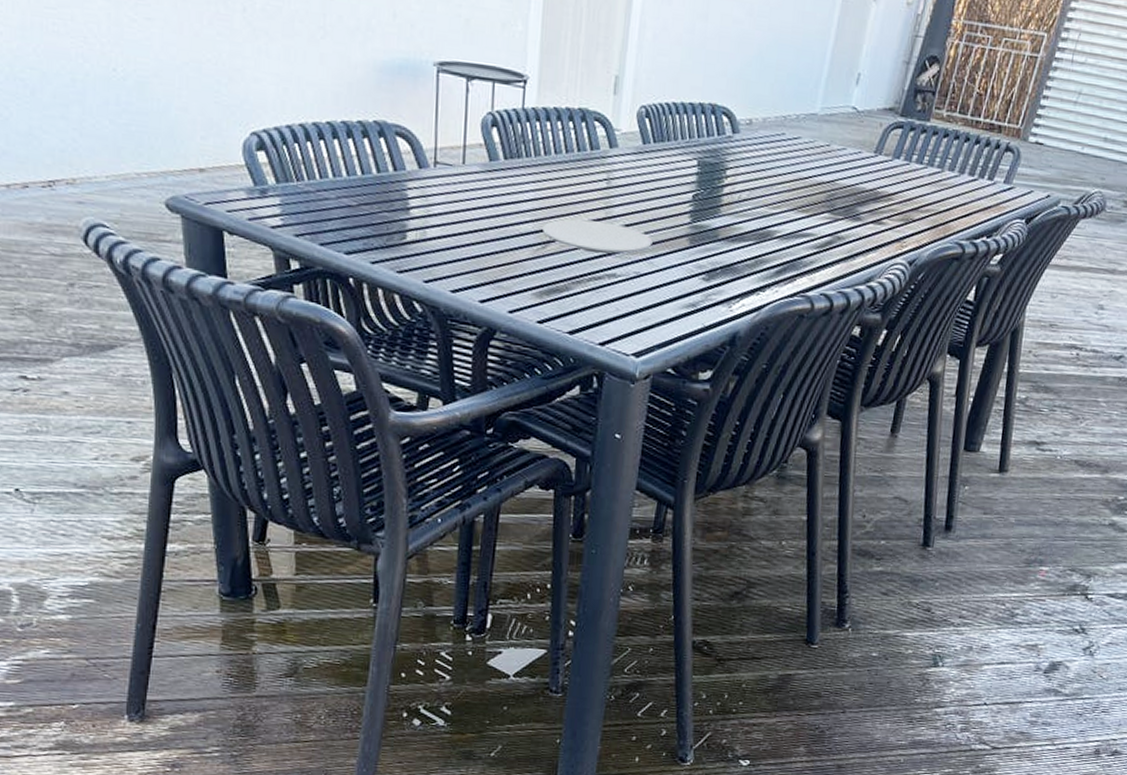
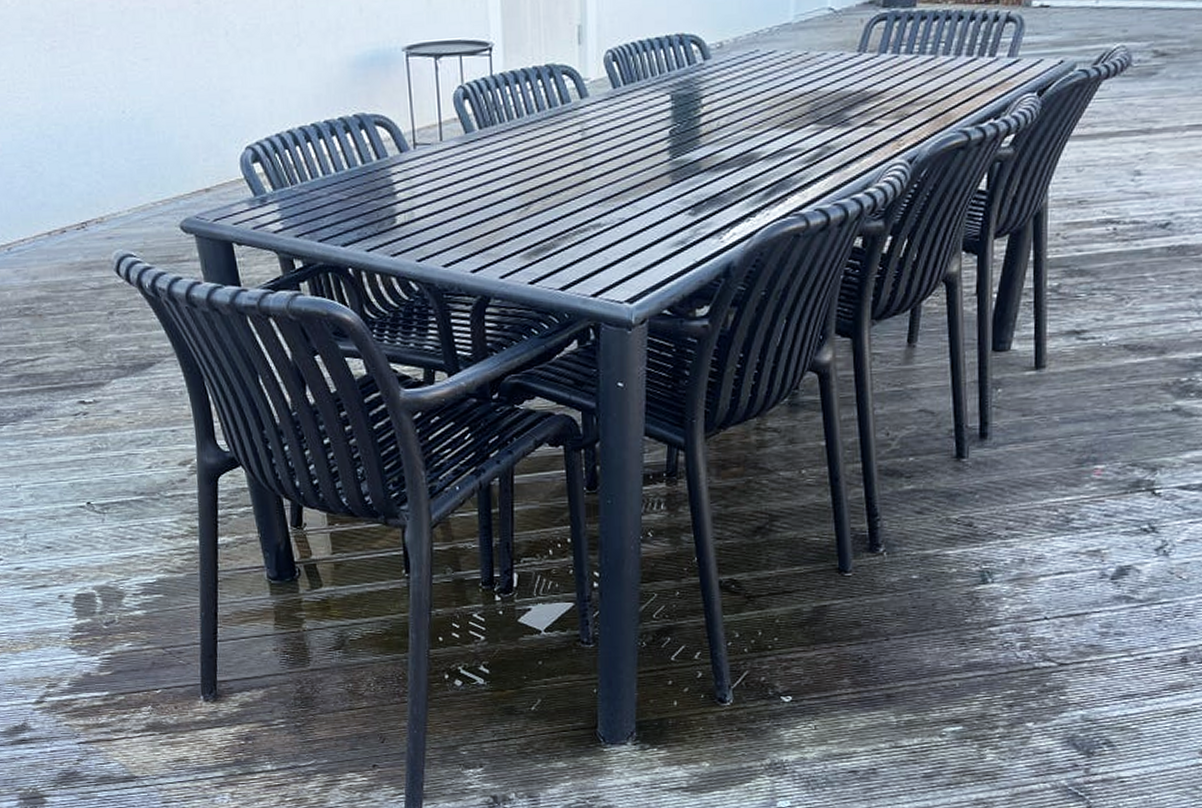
plate: present [543,219,653,254] -> none [524,173,634,207]

